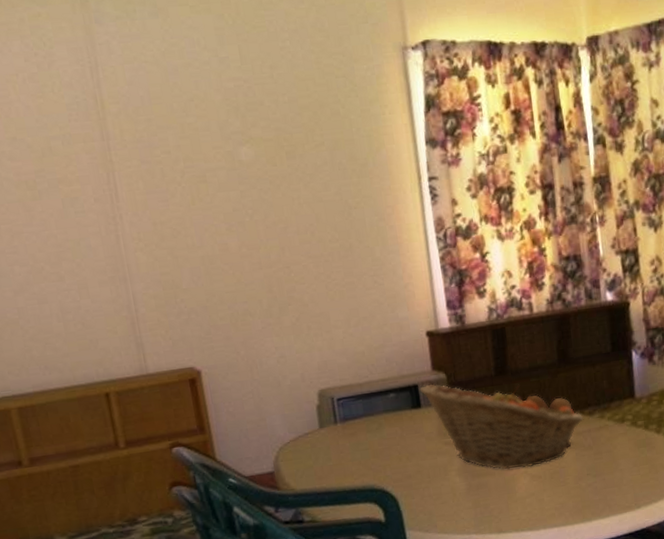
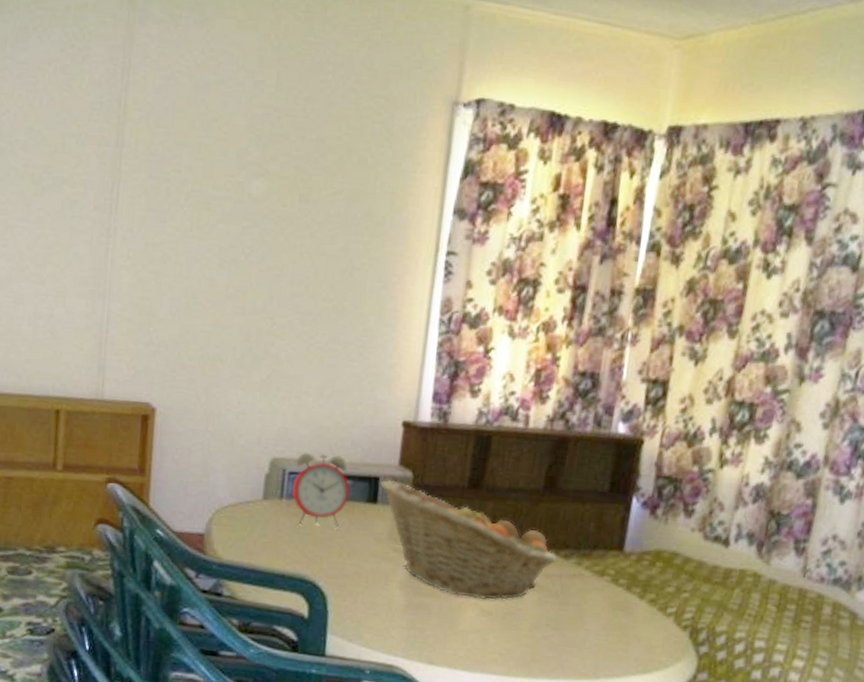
alarm clock: none [341,373,396,444] -> present [291,452,350,530]

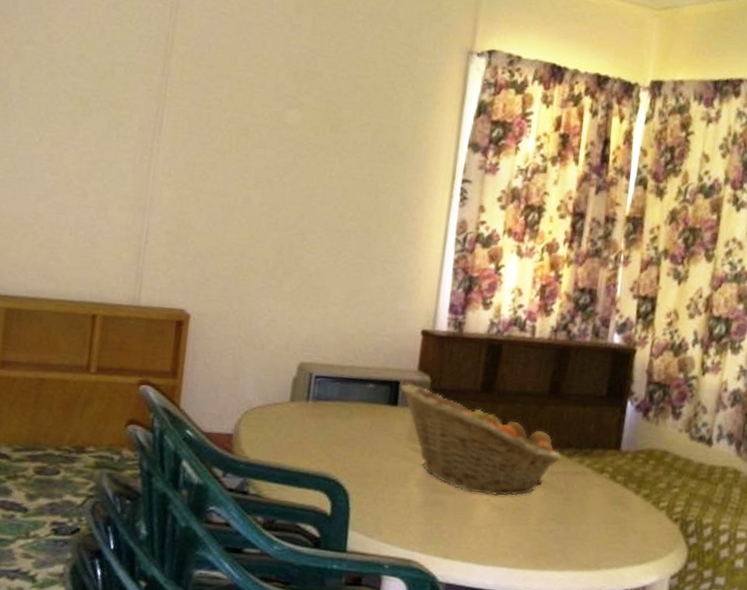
alarm clock: present [291,452,350,530] -> none [317,357,372,430]

